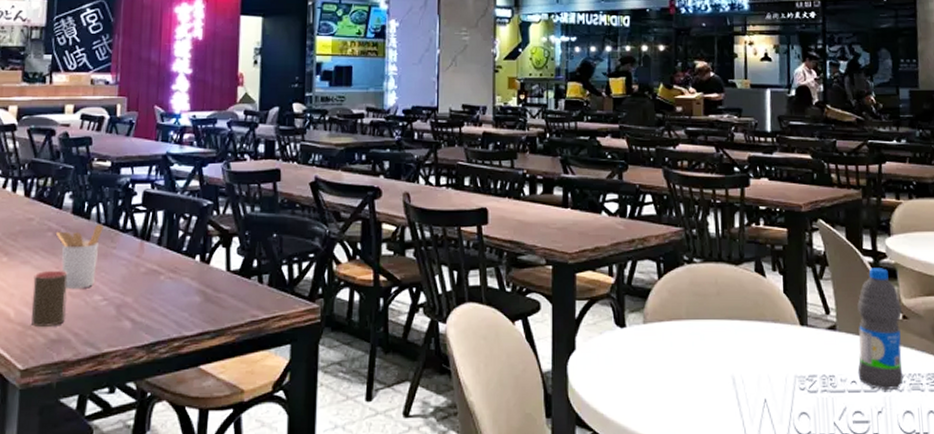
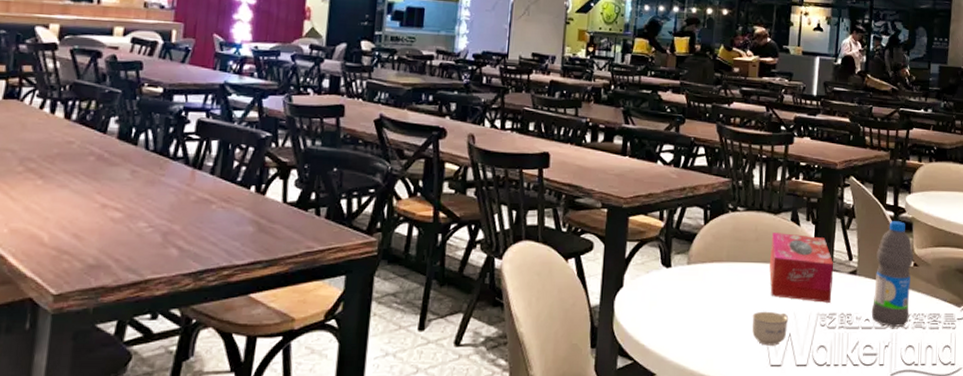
cup: present [31,270,68,327] -> none [67,195,111,252]
utensil holder: present [55,224,104,289] -> none [98,150,152,215]
cup: none [720,374,763,413] -> present [752,311,789,346]
tissue box: none [734,285,810,363] -> present [769,233,834,303]

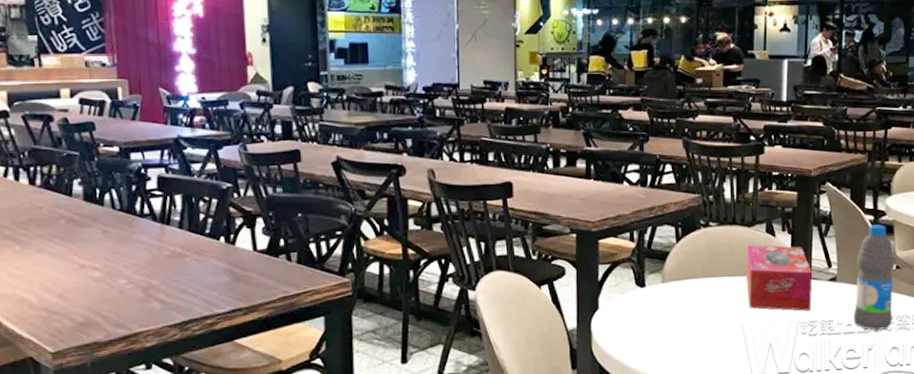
cup: present [752,311,789,346] -> none [731,323,769,357]

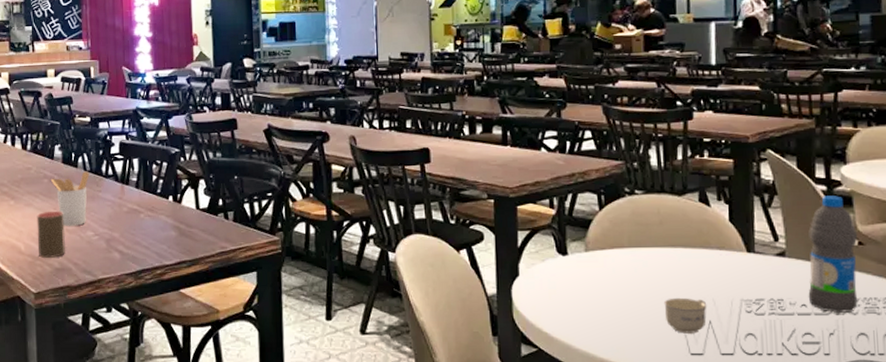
cup: none [51,256,92,312] -> present [36,210,66,258]
utensil holder: none [68,210,120,274] -> present [50,171,89,226]
cup: none [731,323,769,357] -> present [664,297,707,334]
tissue box: present [746,245,813,311] -> none [677,215,757,288]

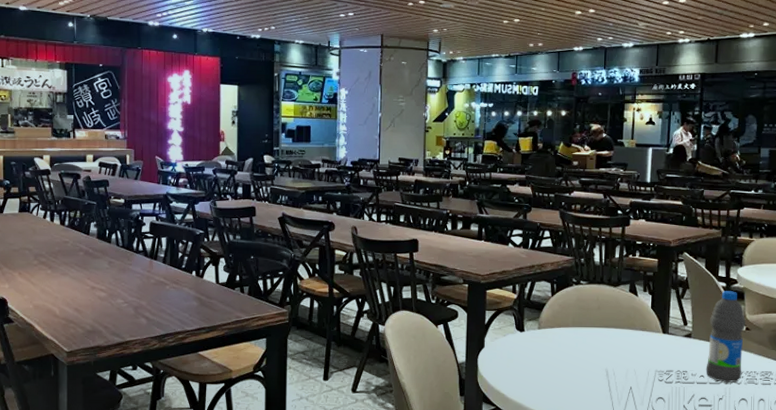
cup: present [36,210,66,258] -> none [71,280,98,321]
utensil holder: present [50,171,89,226] -> none [85,246,121,294]
cup: present [664,297,707,334] -> none [596,368,630,397]

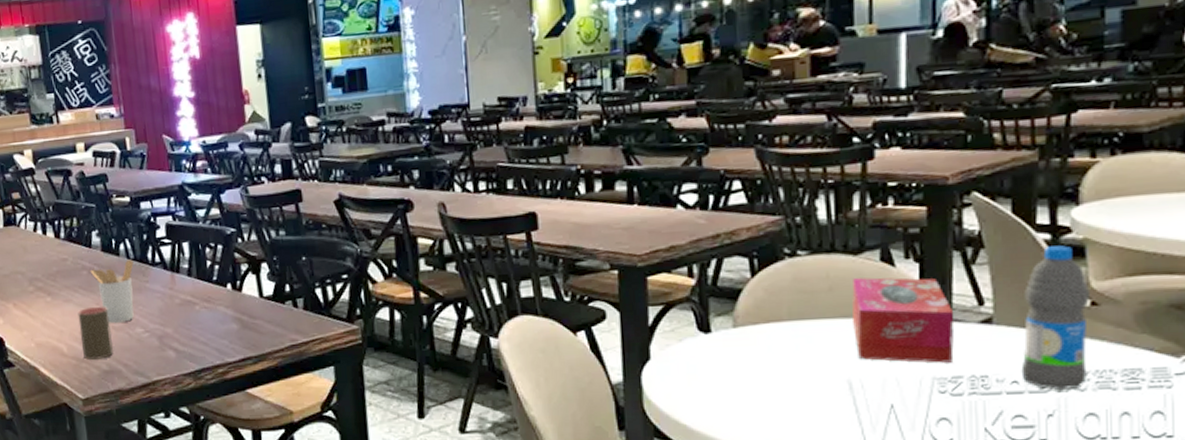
cup: none [71,280,98,321] -> present [77,306,114,360]
utensil holder: none [85,246,121,294] -> present [90,259,134,323]
tissue box: none [611,302,670,361] -> present [852,277,955,363]

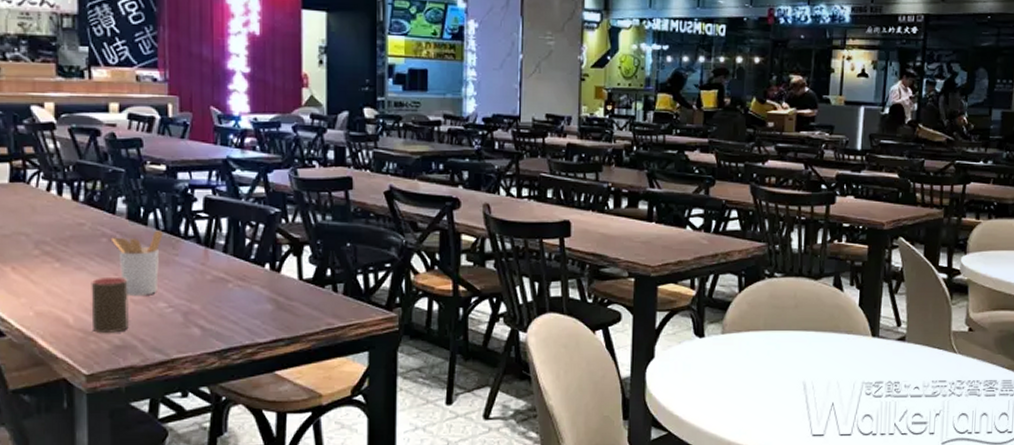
tissue box: present [852,277,955,363] -> none [810,299,881,371]
water bottle: present [1021,245,1090,391] -> none [921,284,968,396]

